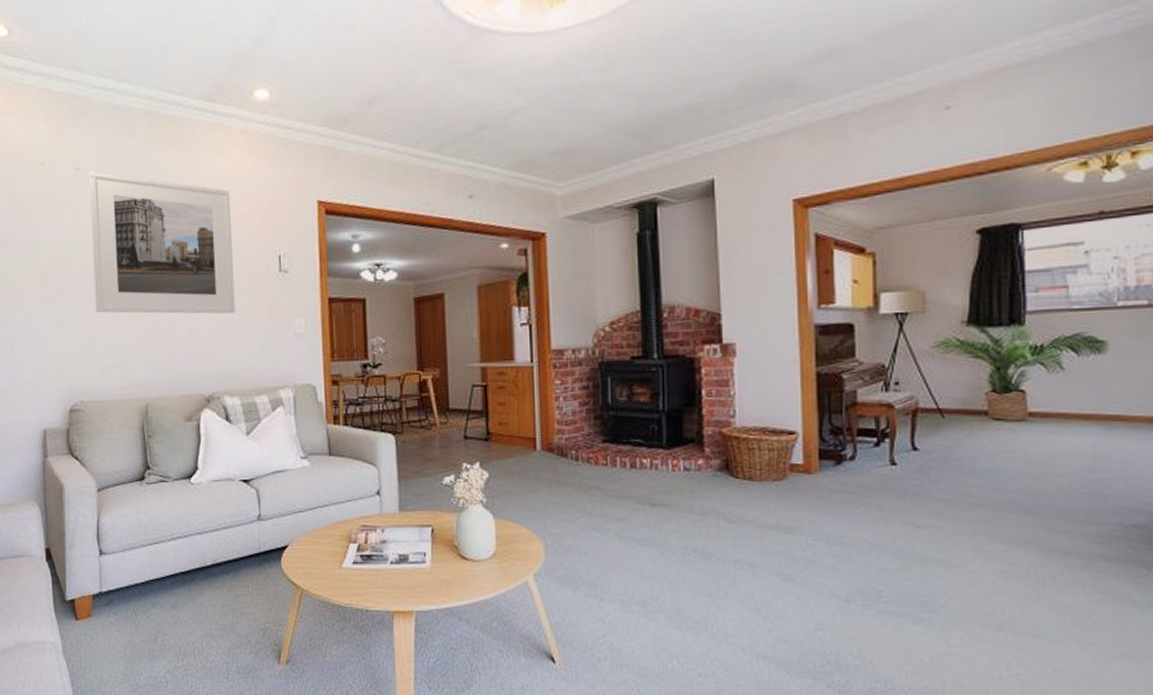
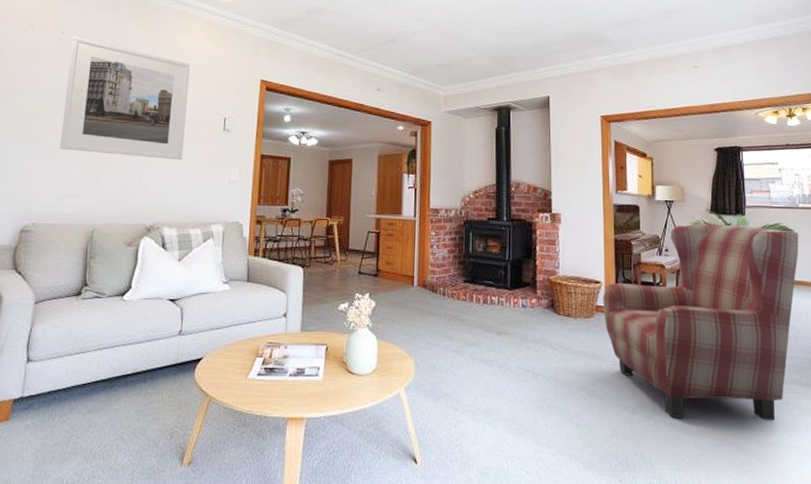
armchair: none [800,340,1115,610] -> present [603,223,799,421]

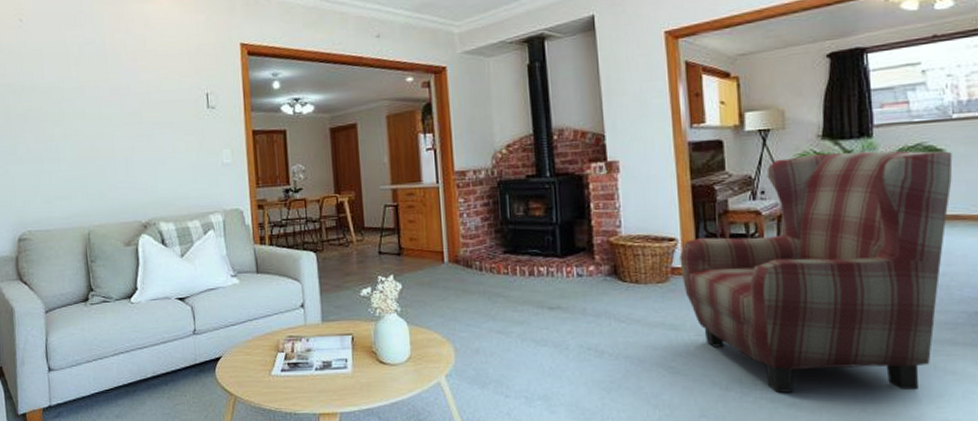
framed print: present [60,36,191,160] -> none [32,22,168,150]

